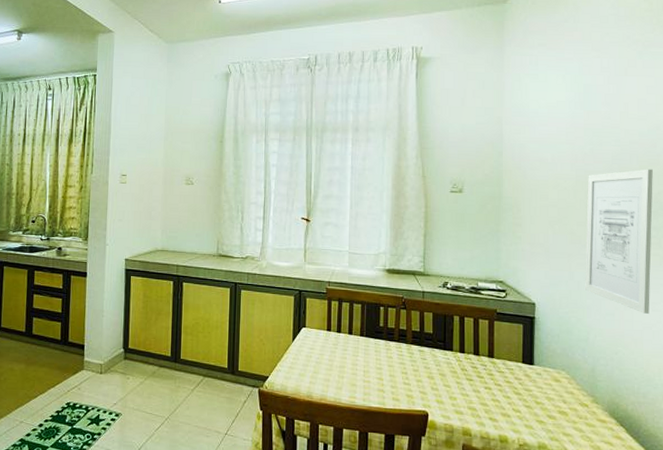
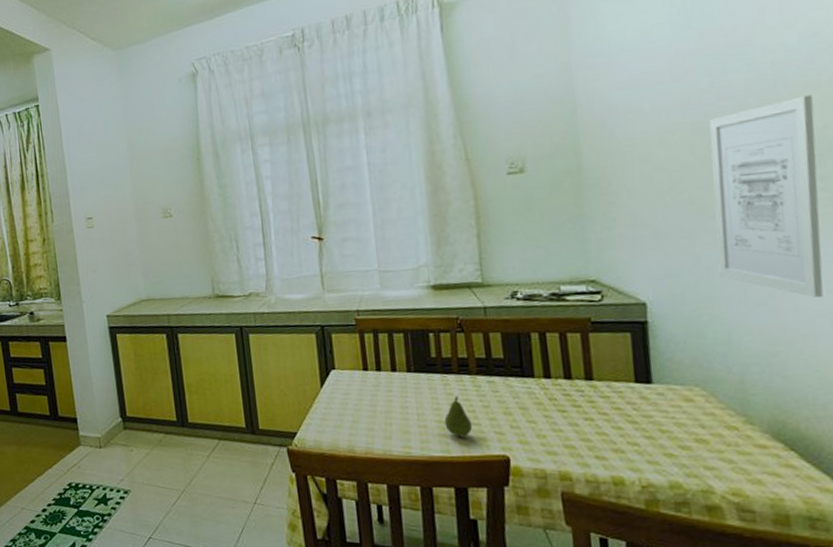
fruit: none [383,359,404,393] -> present [444,395,473,437]

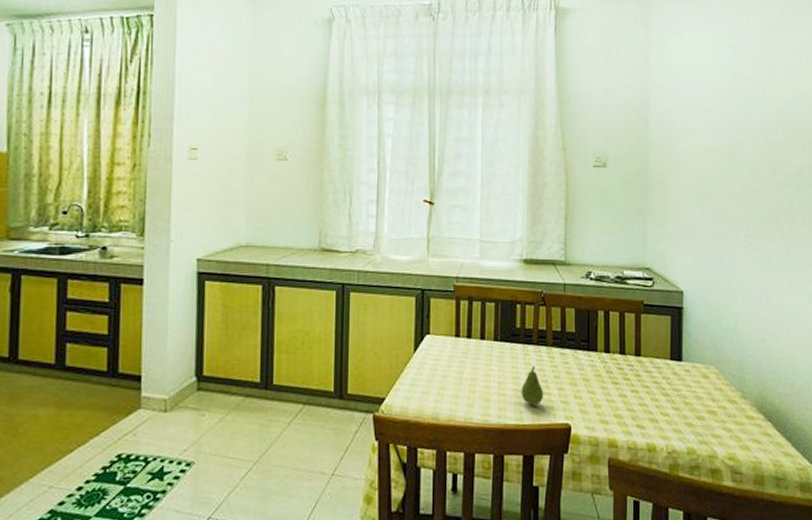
wall art: present [709,94,823,298] -> none [733,139,798,297]

